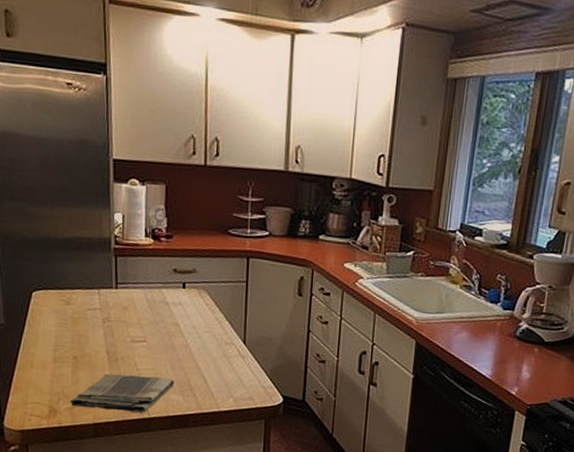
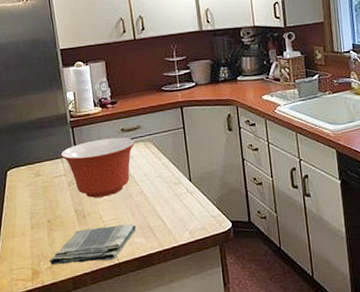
mixing bowl: none [98,275,188,343] -> present [60,137,135,198]

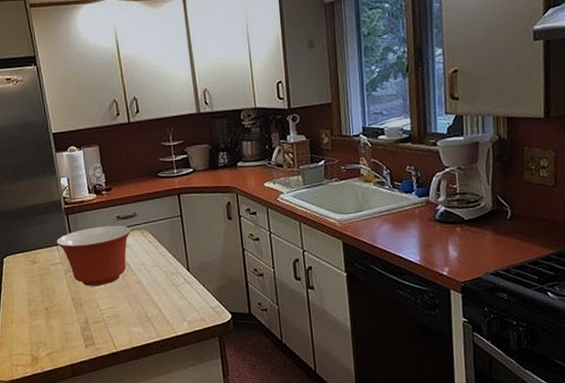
dish towel: present [49,224,136,266] -> none [48,313,134,353]

